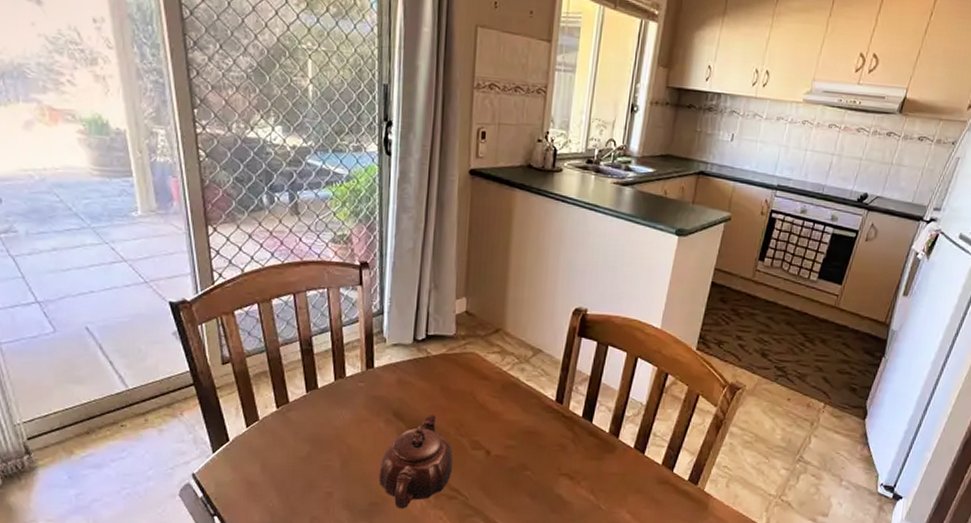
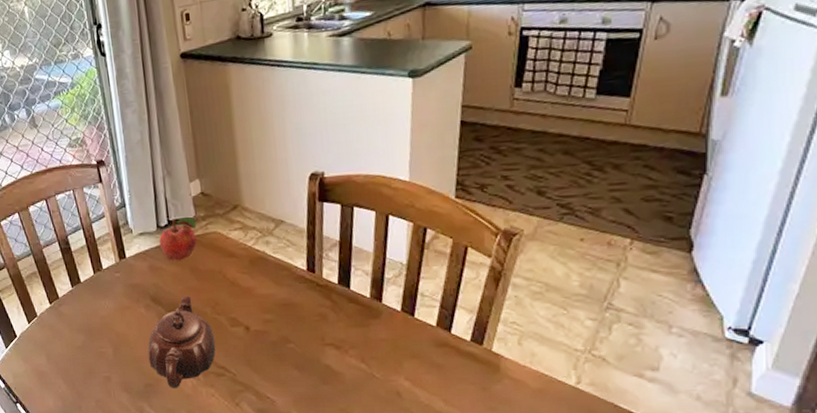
fruit: none [413,333,456,377] -> present [159,216,197,261]

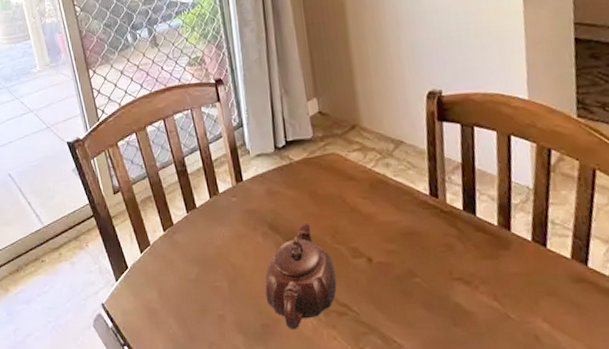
fruit: present [159,216,197,261] -> none [277,136,316,184]

